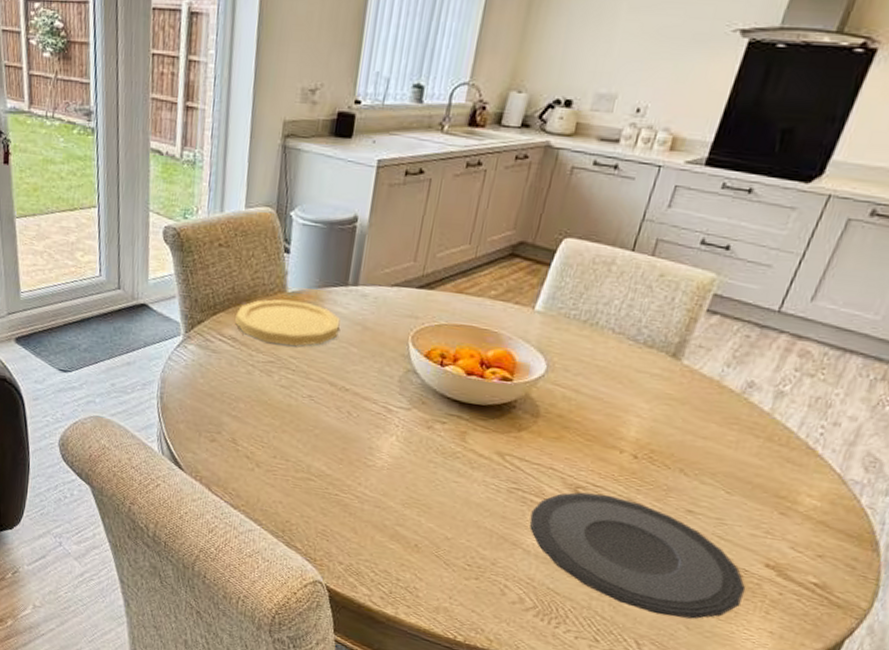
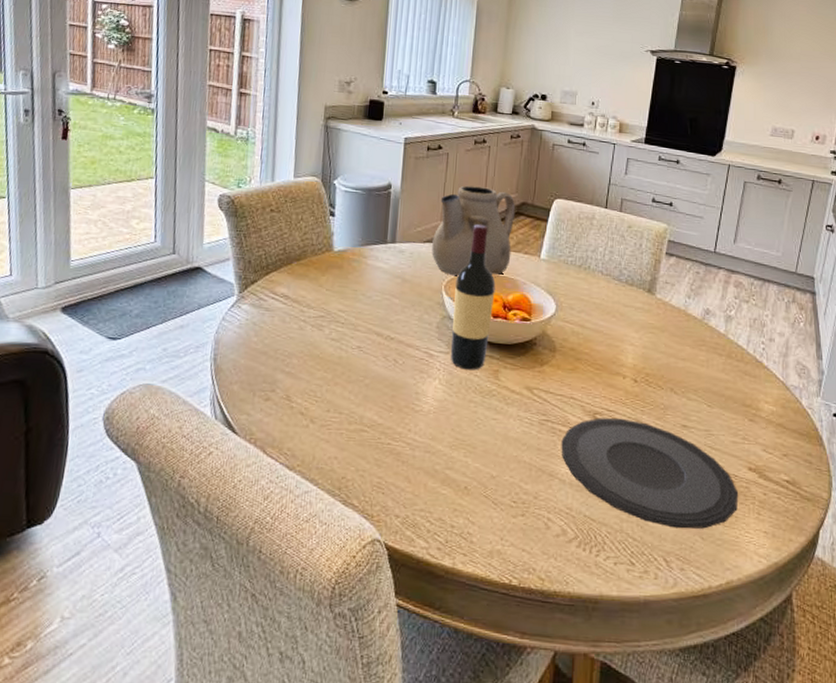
plate: present [235,299,341,346] -> none [287,257,382,300]
teapot: none [400,219,511,331] -> present [432,185,516,278]
wine bottle: none [412,267,474,430] -> present [451,225,496,370]

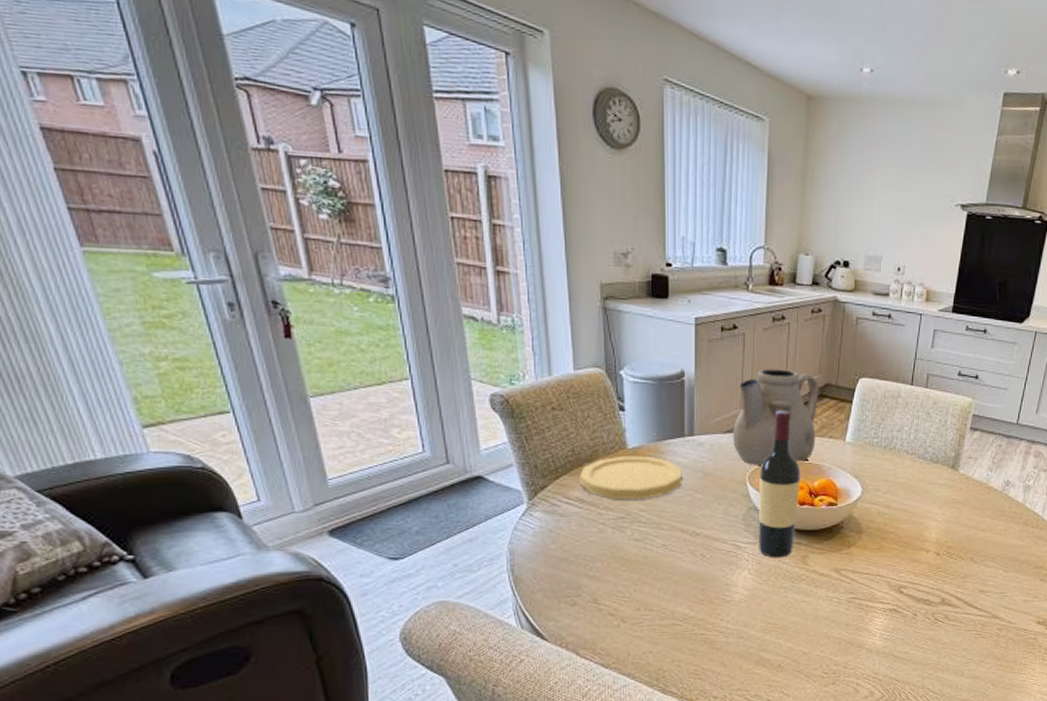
plate: none [287,257,382,300] -> present [580,455,682,499]
plate: present [561,418,739,529] -> none [868,589,1028,680]

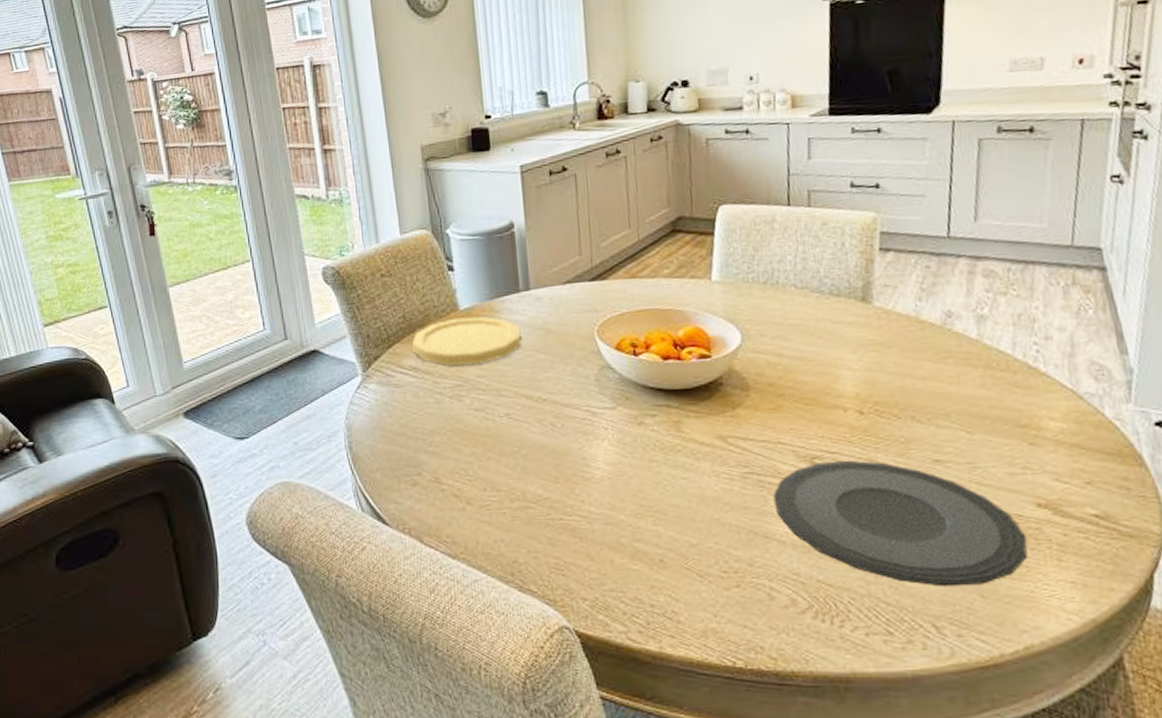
teapot: present [733,368,819,466] -> none [573,206,674,318]
wine bottle: present [759,410,801,558] -> none [609,252,662,425]
plate: none [868,589,1028,680] -> present [773,460,1028,587]

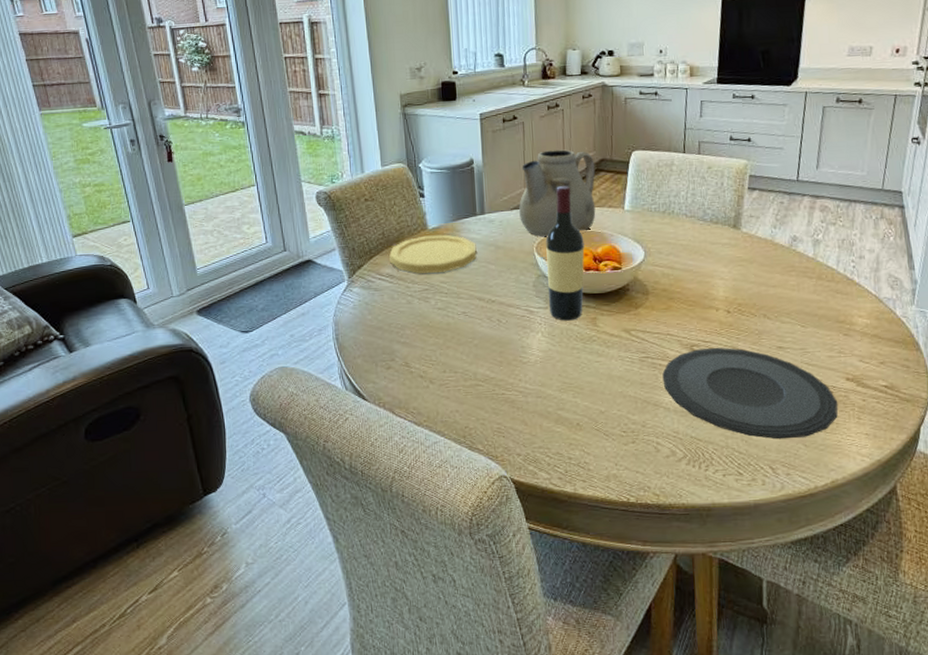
teapot: none [573,206,674,318] -> present [519,149,596,237]
wine bottle: none [609,252,662,425] -> present [546,186,585,321]

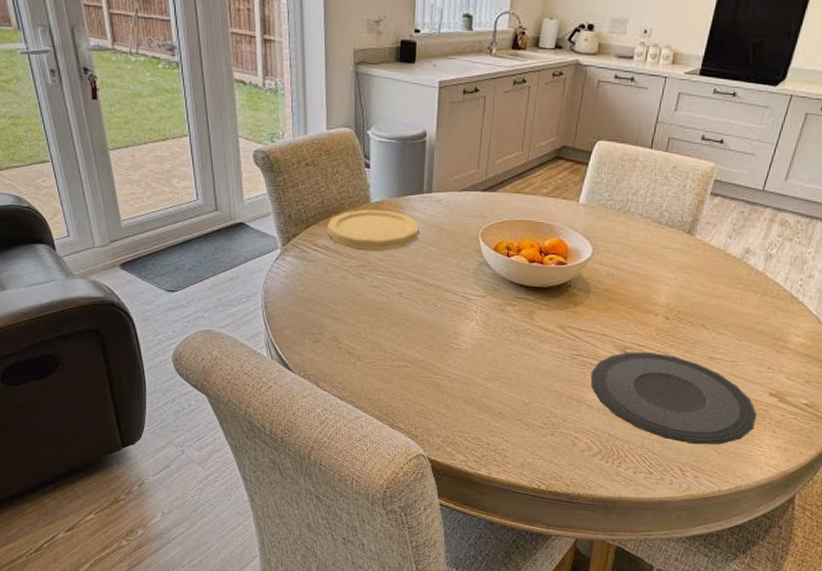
teapot: present [519,149,596,237] -> none [468,130,555,224]
wine bottle: present [546,186,585,321] -> none [487,171,532,312]

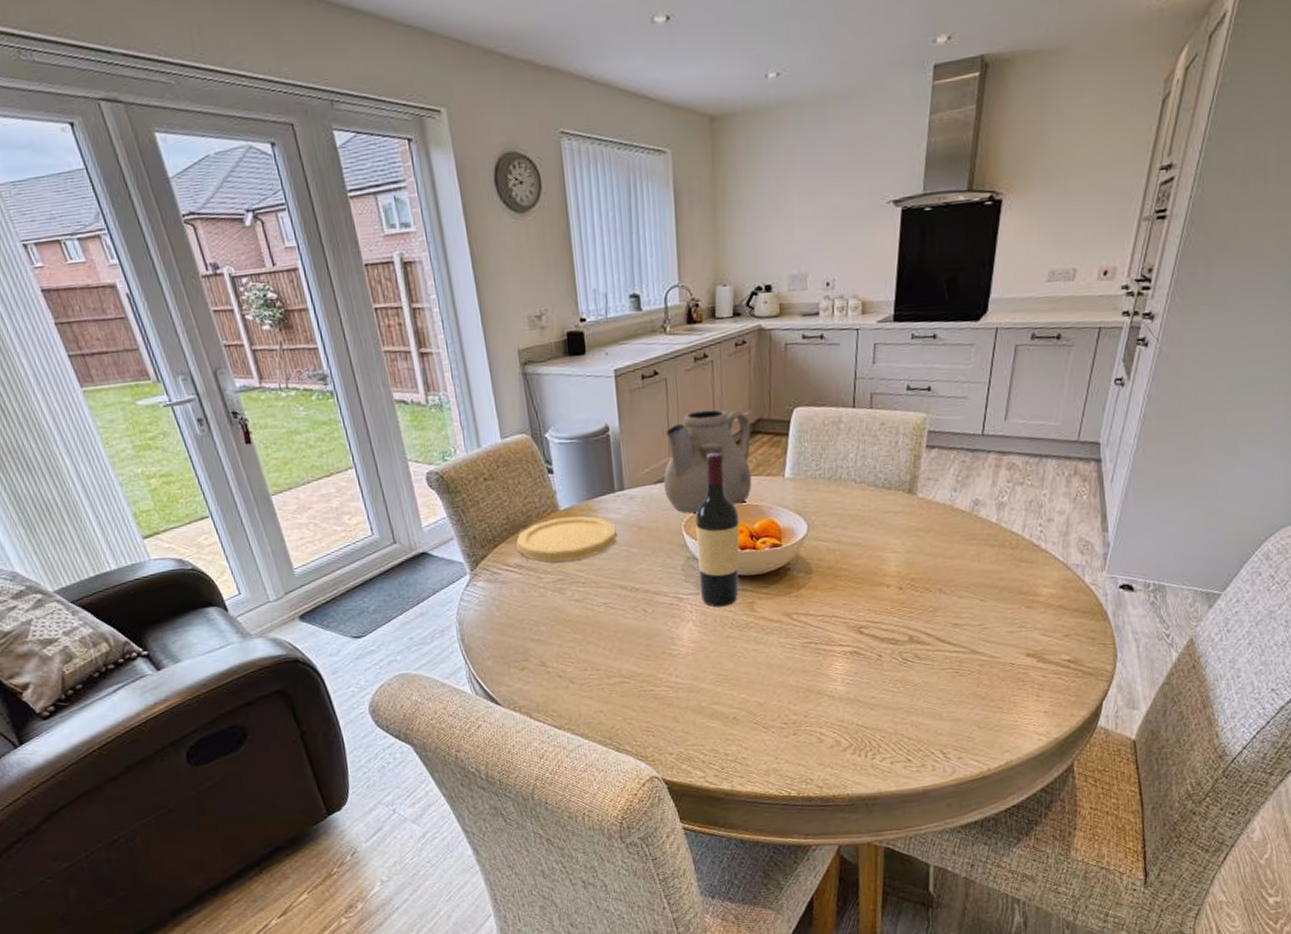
teapot: none [468,130,555,224] -> present [663,409,752,514]
wine bottle: none [487,171,532,312] -> present [695,452,740,608]
plate: present [590,351,757,445] -> none [827,627,1017,723]

